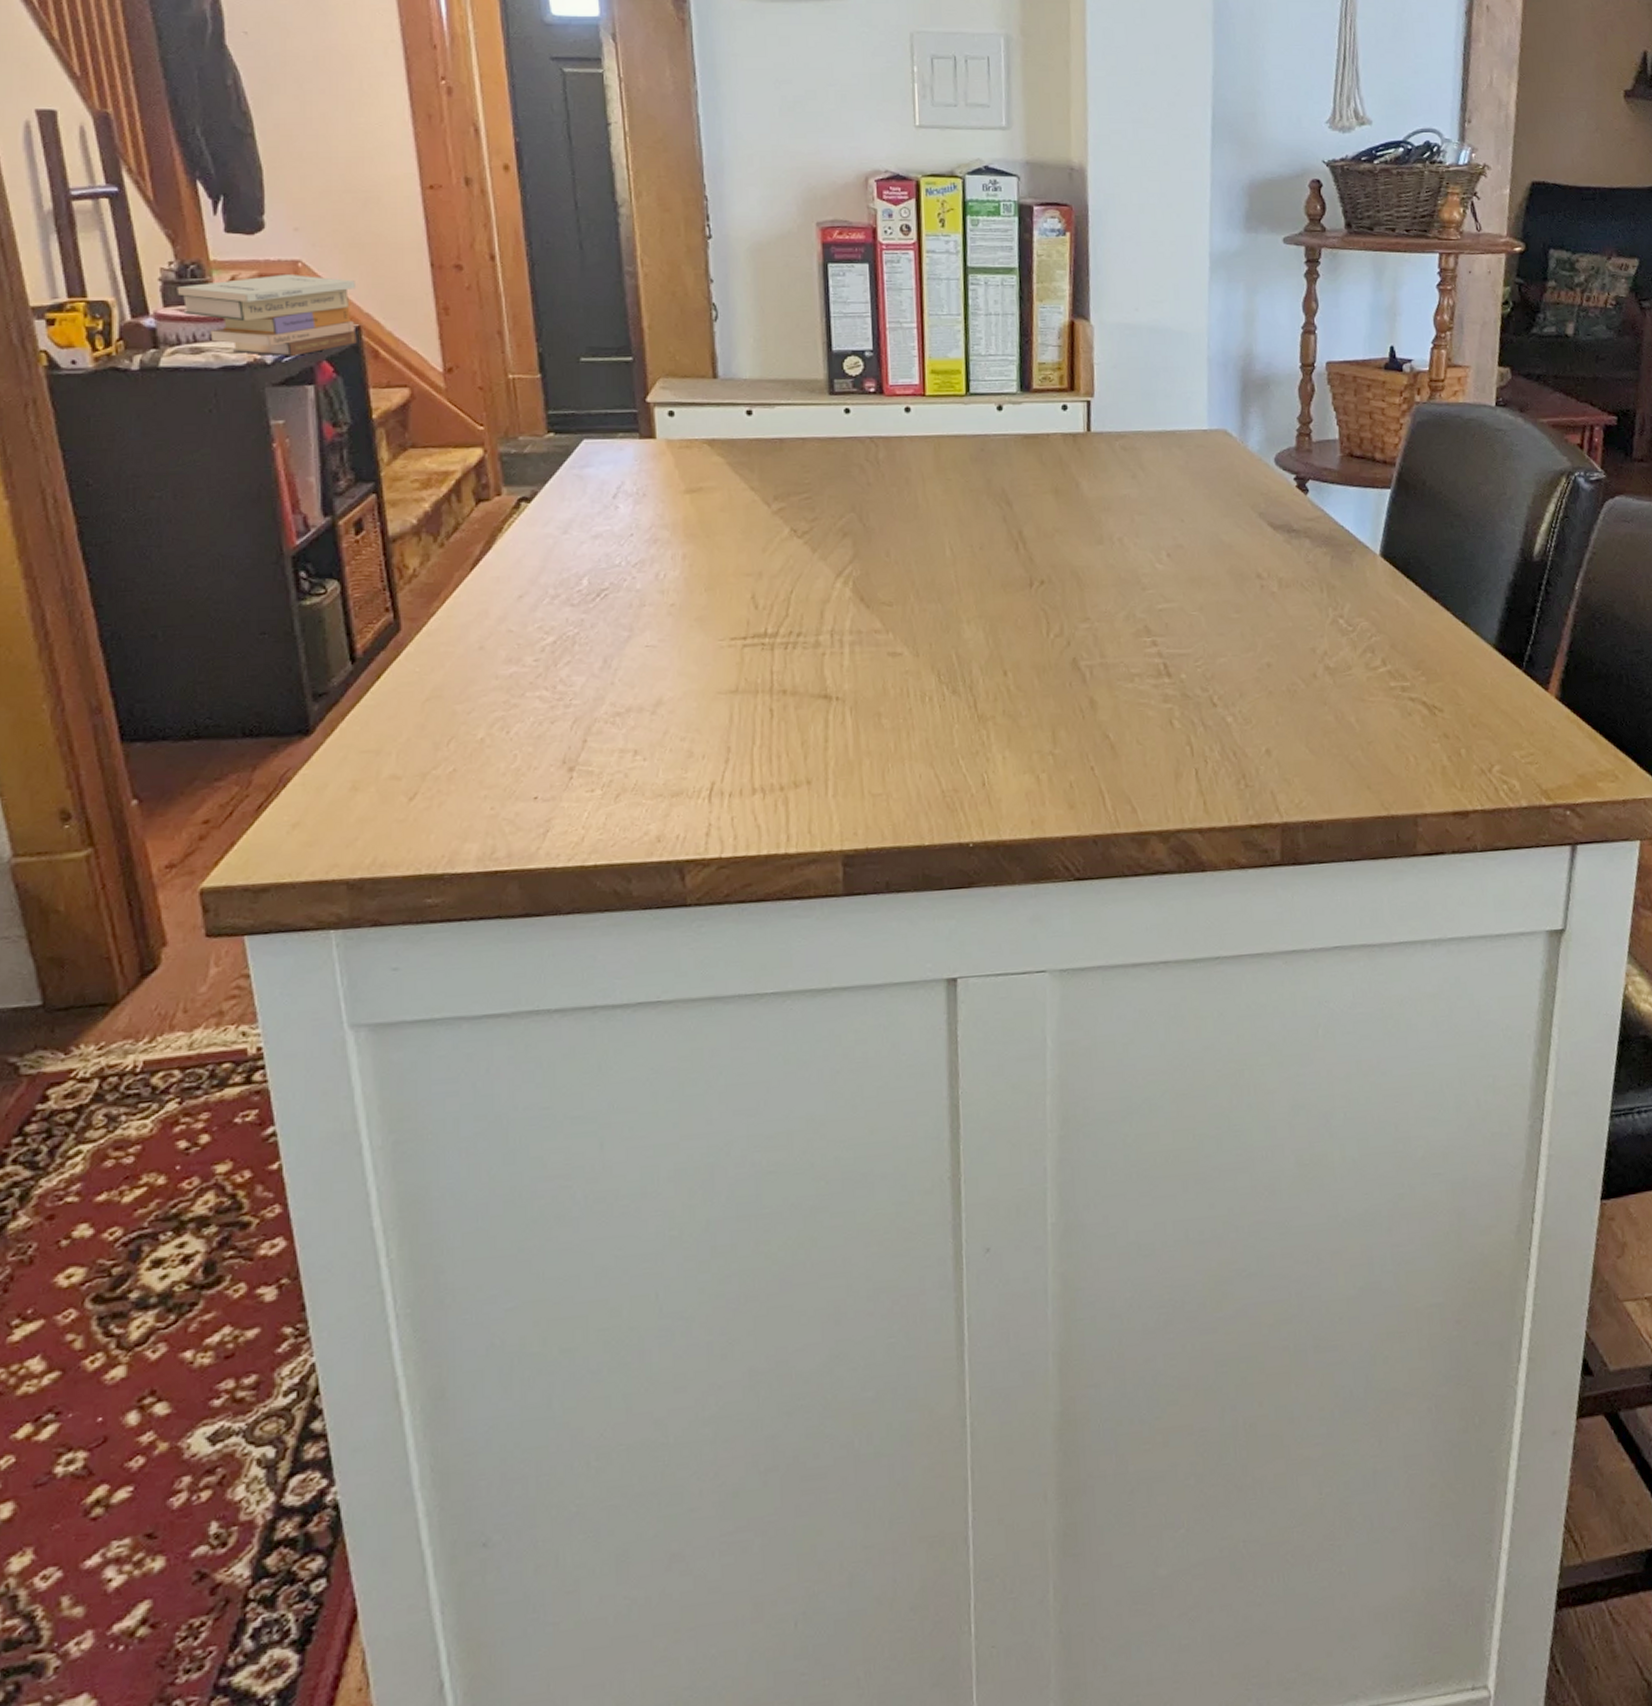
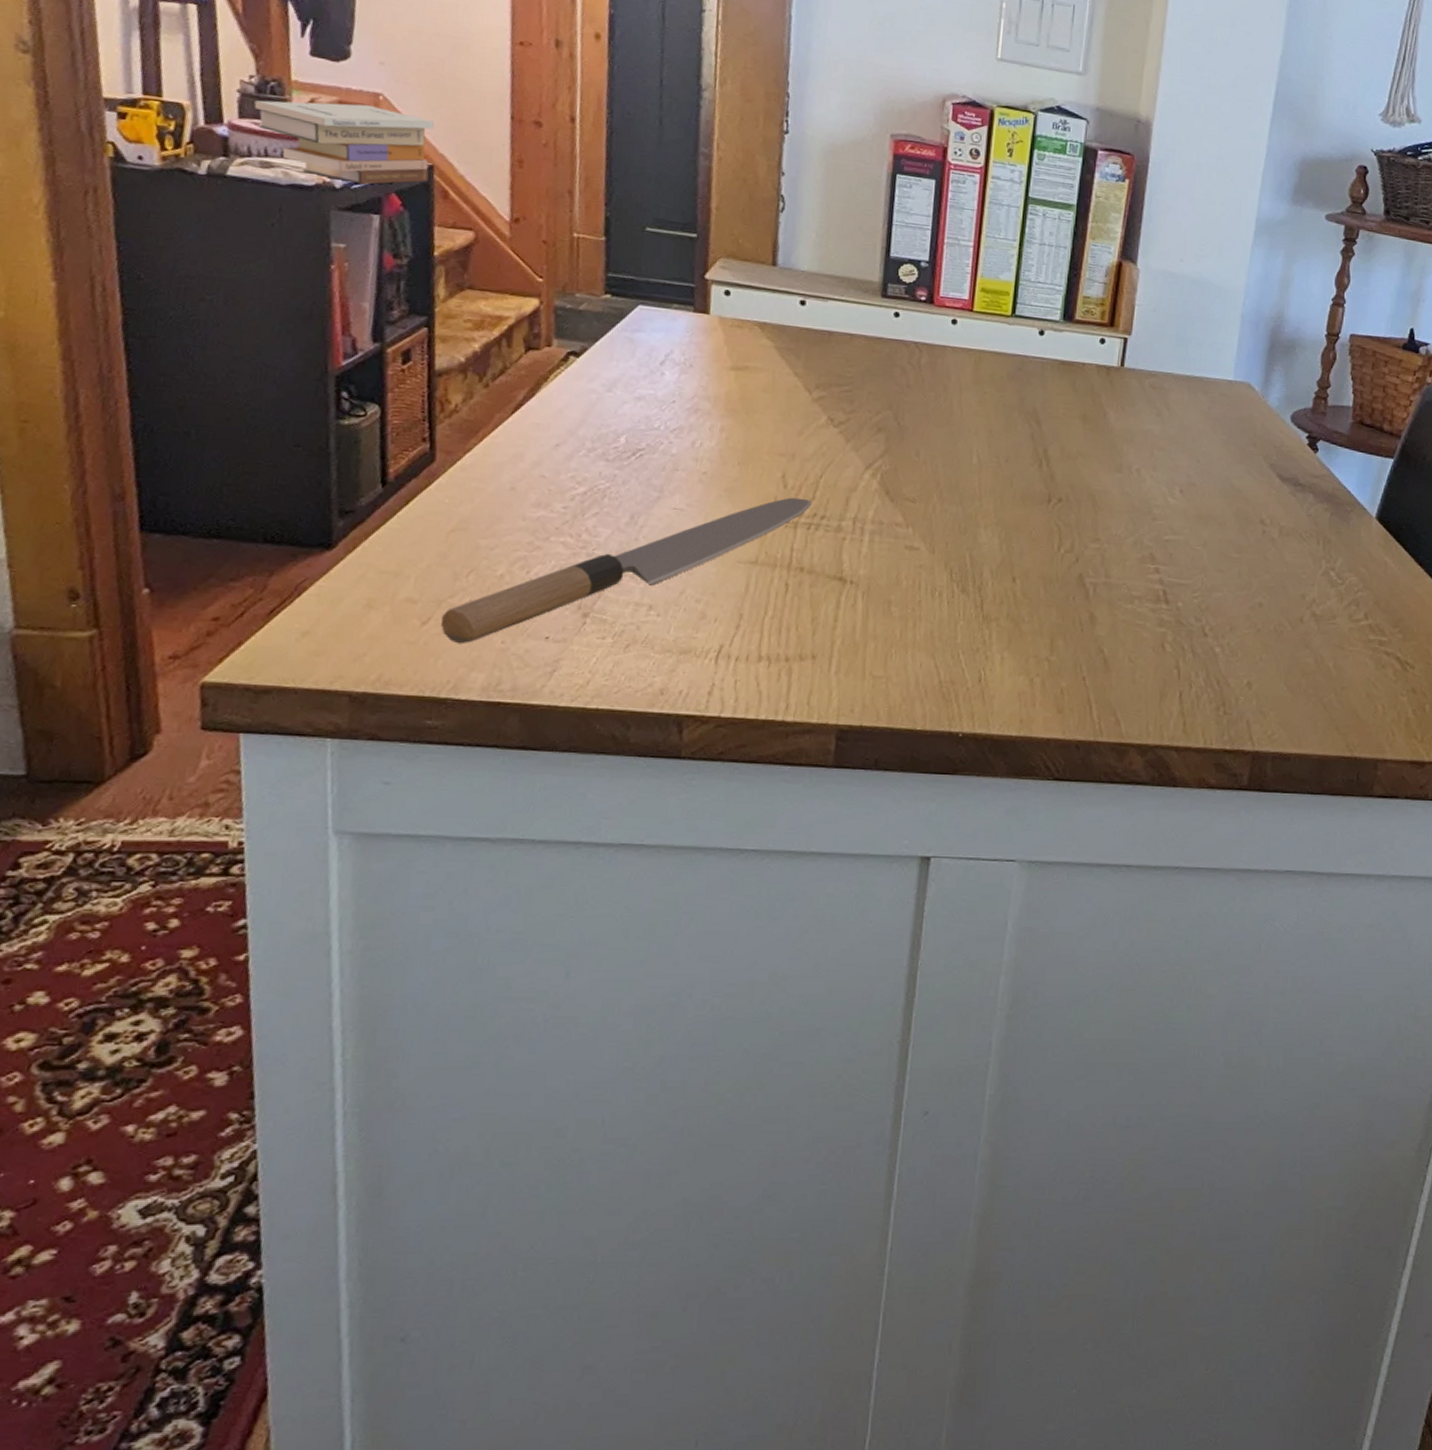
kitchen knife: none [427,617,786,816] -> present [441,497,813,644]

